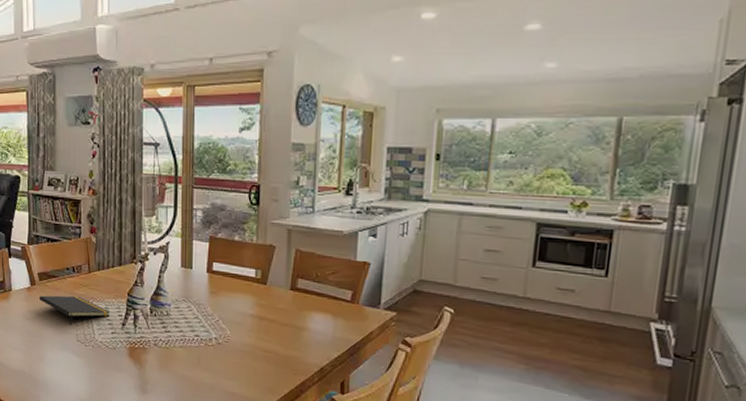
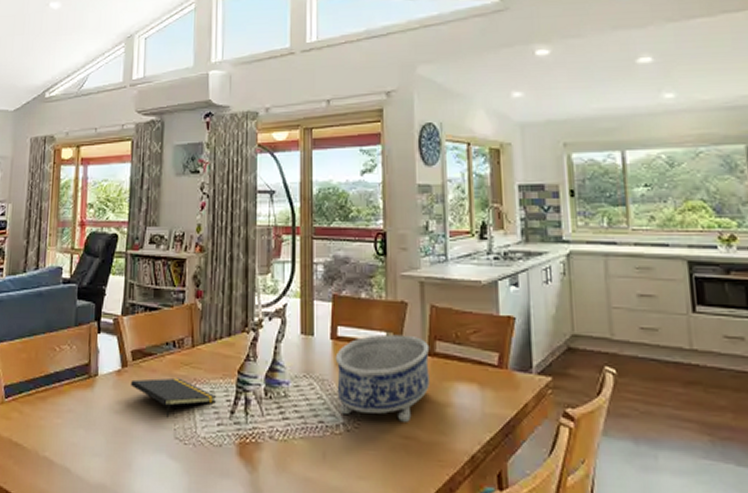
decorative bowl: none [210,271,293,340] -> present [335,334,430,422]

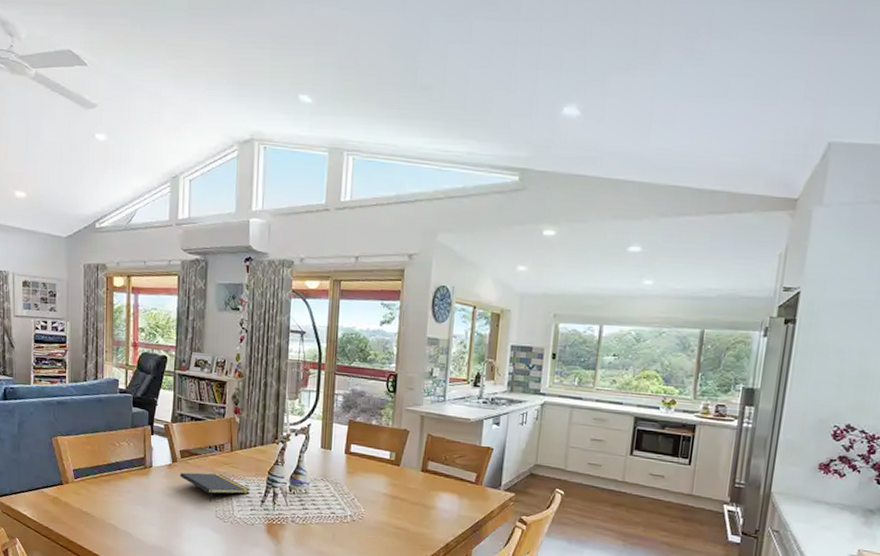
decorative bowl: present [335,334,430,422] -> none [347,453,424,518]

